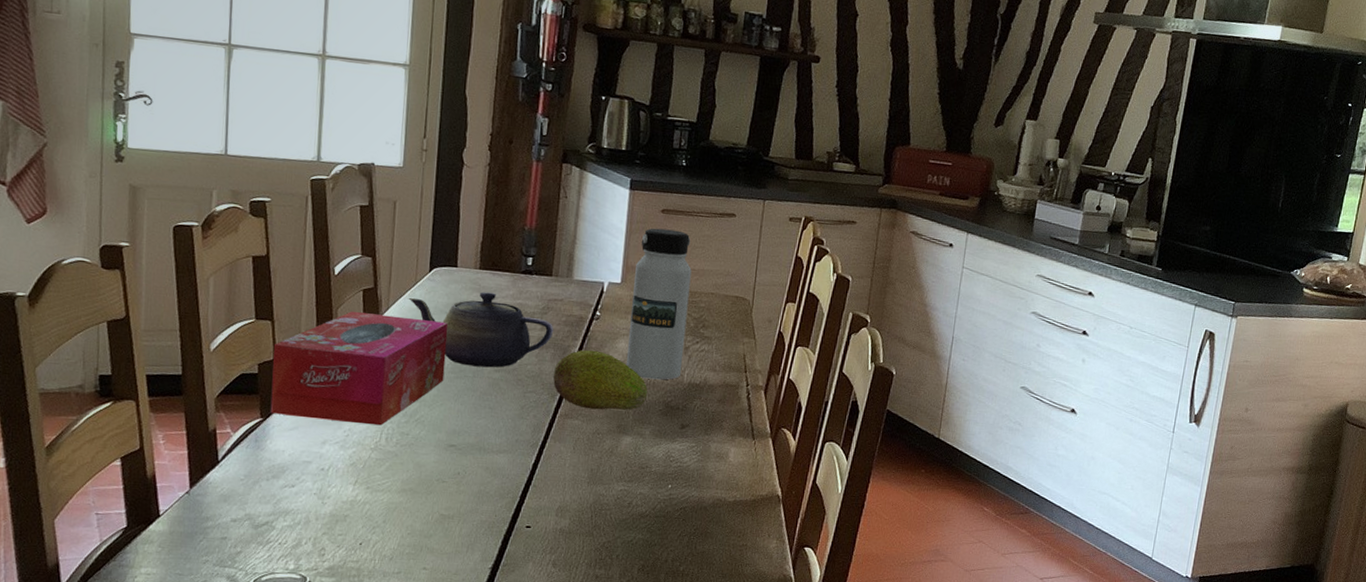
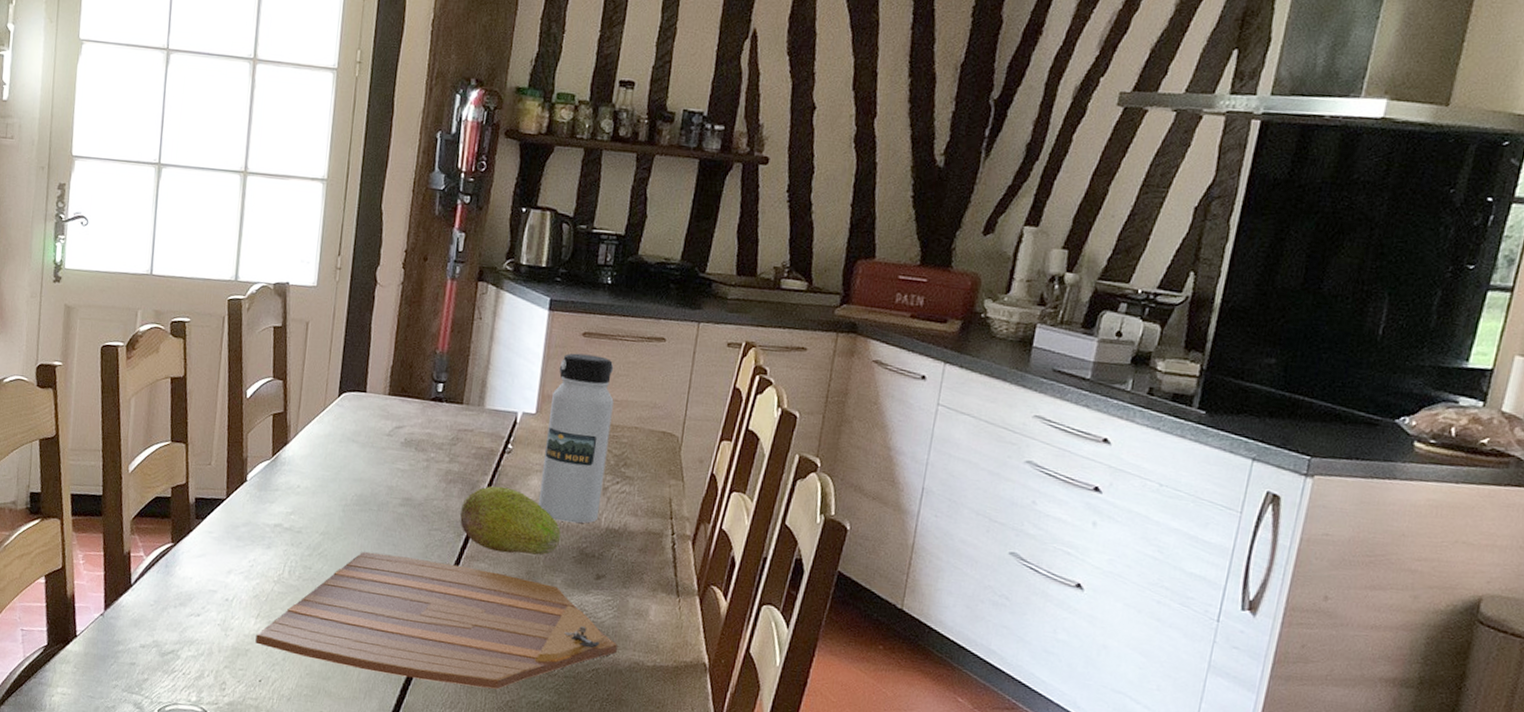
tissue box: present [270,310,449,426] -> none [180,435,355,558]
cutting board: none [354,415,702,533] -> present [255,551,618,689]
teapot: present [408,292,554,368] -> none [316,419,463,502]

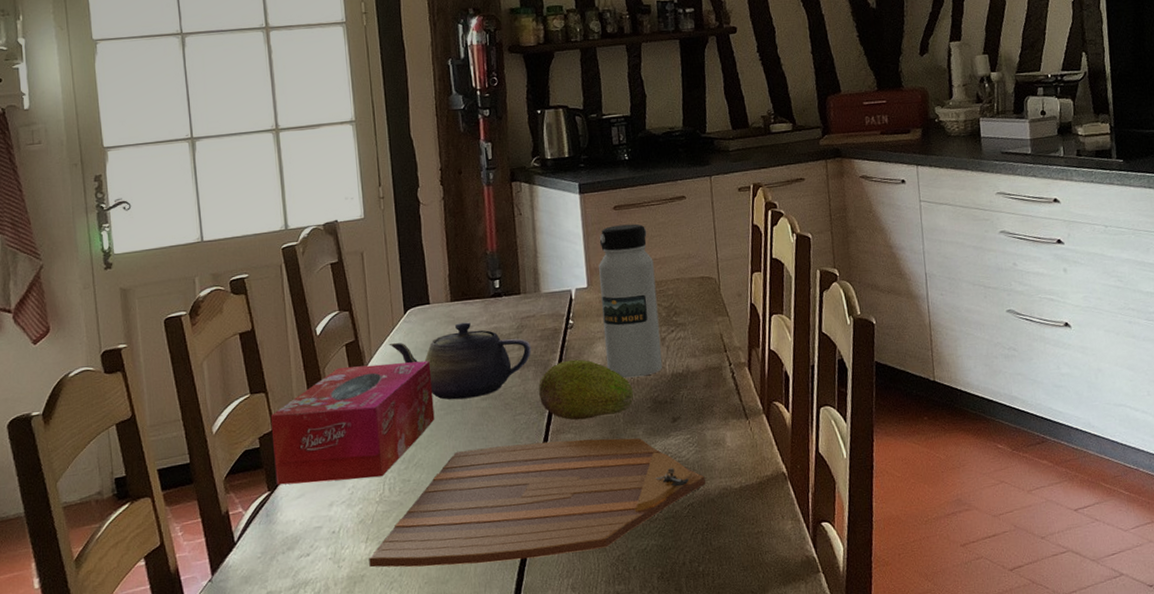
tissue box: none [180,435,355,558] -> present [270,360,435,485]
teapot: none [316,419,463,502] -> present [389,322,532,400]

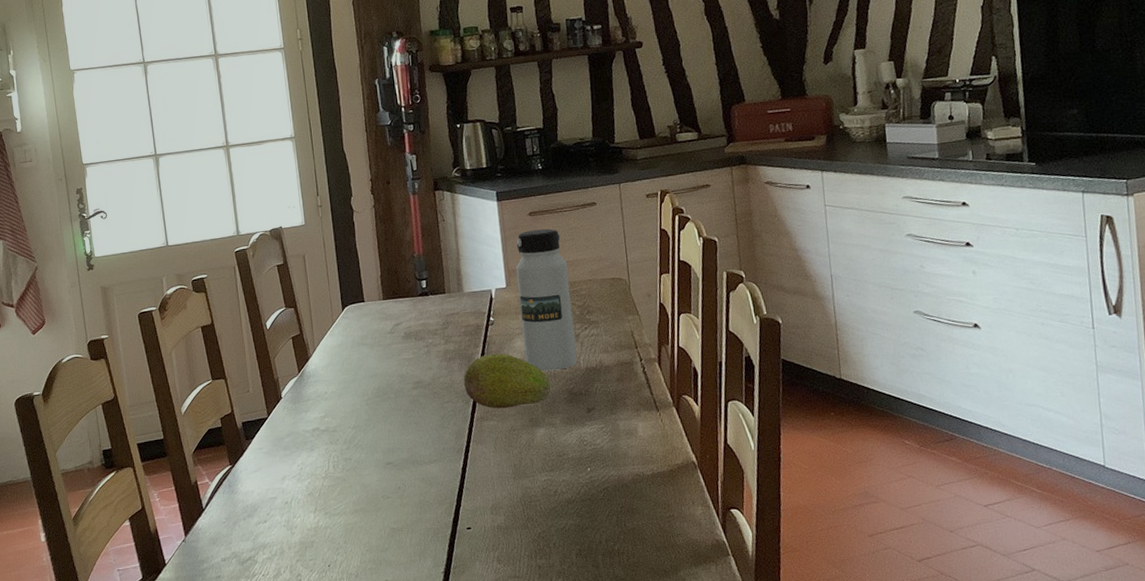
tissue box: present [270,360,435,485] -> none [229,352,372,460]
cutting board: present [369,438,706,568] -> none [317,426,619,536]
teapot: present [389,322,532,400] -> none [329,318,457,389]

